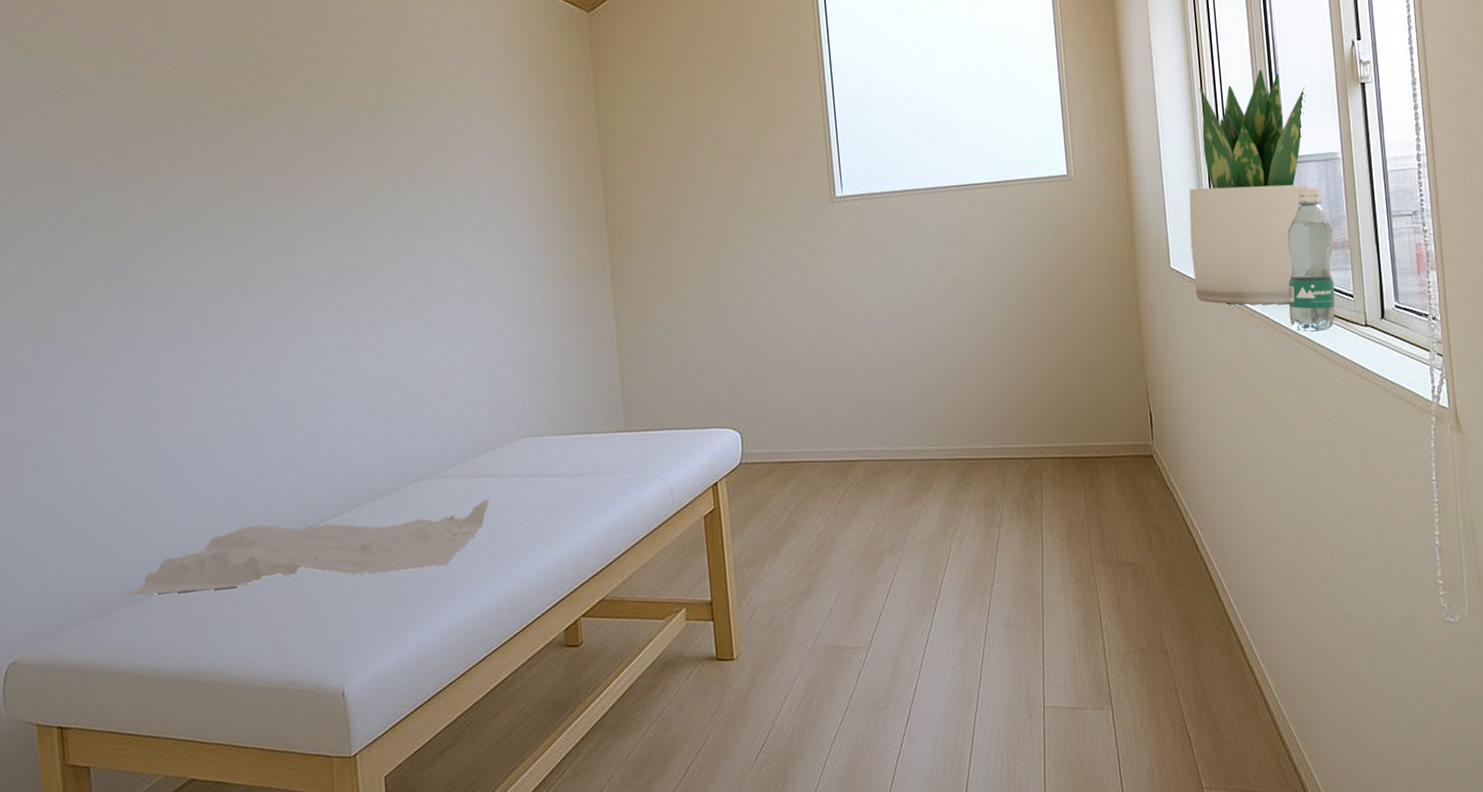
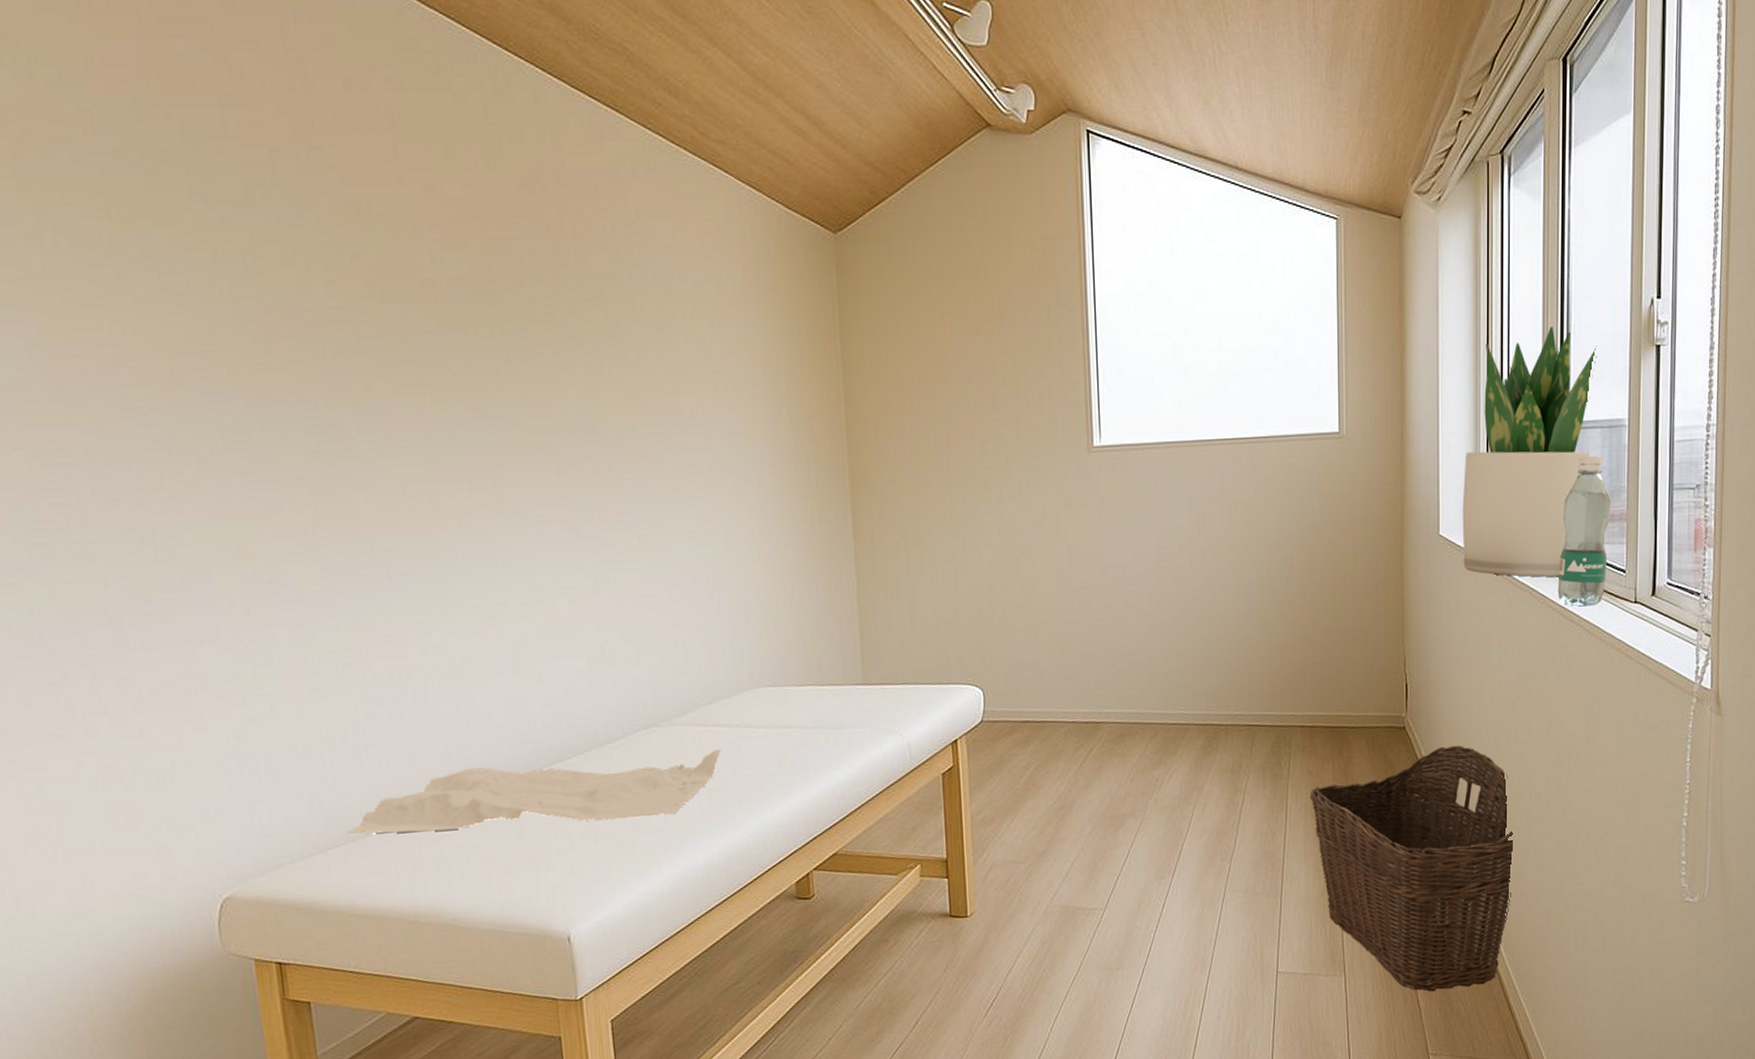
wicker basket: none [1064,471,1272,723] -> present [1309,745,1513,992]

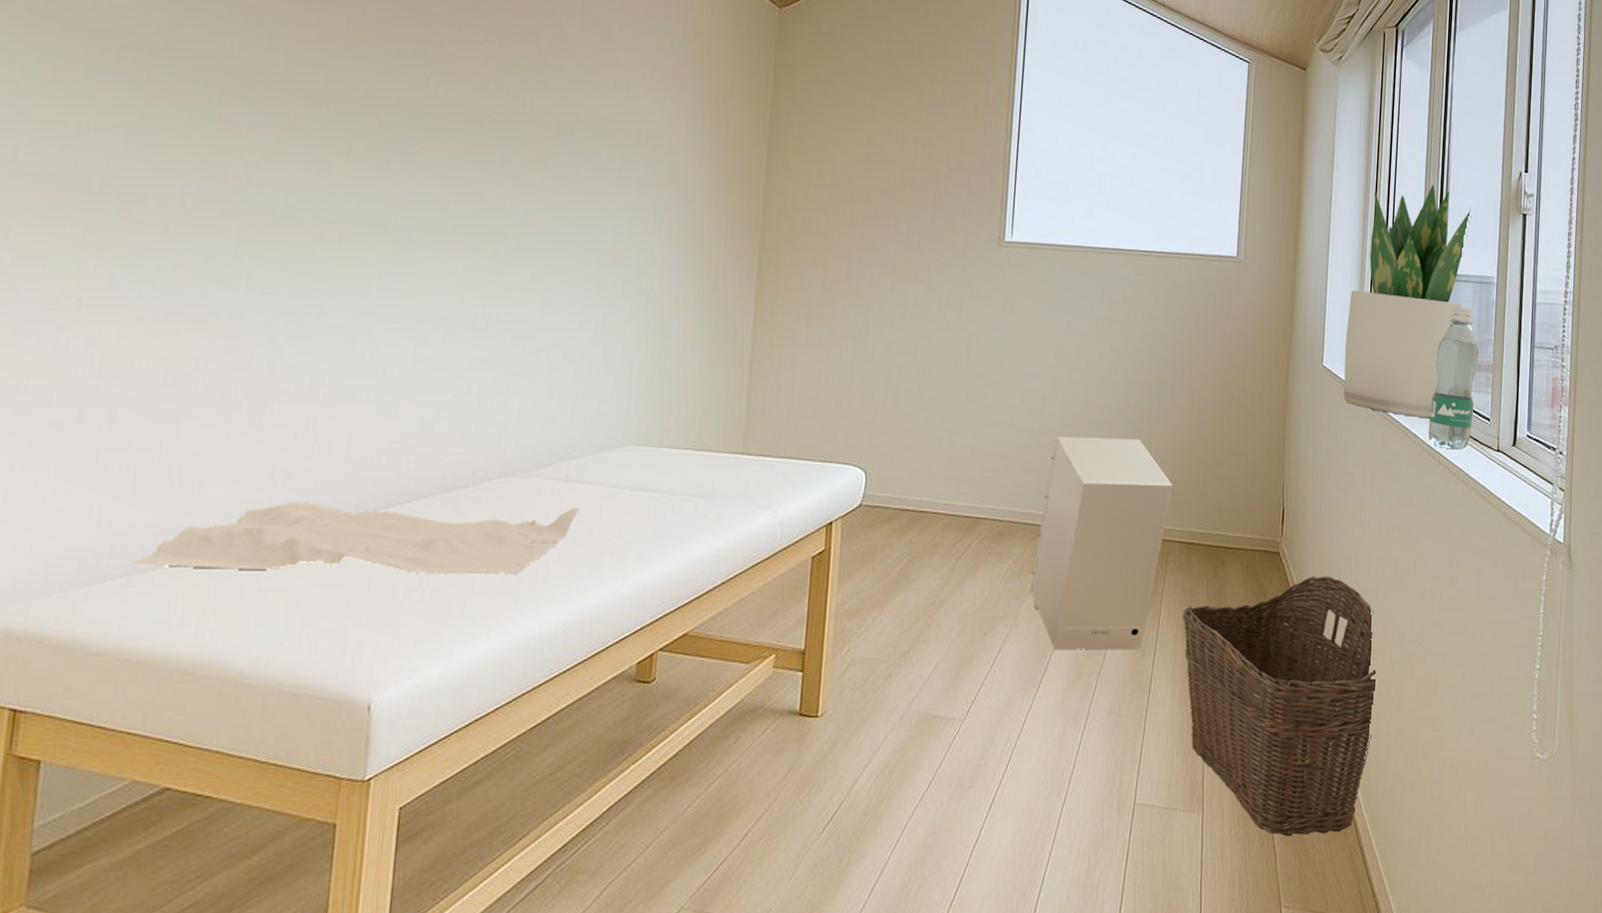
air purifier: none [1155,630,1290,838] -> present [1029,436,1173,649]

